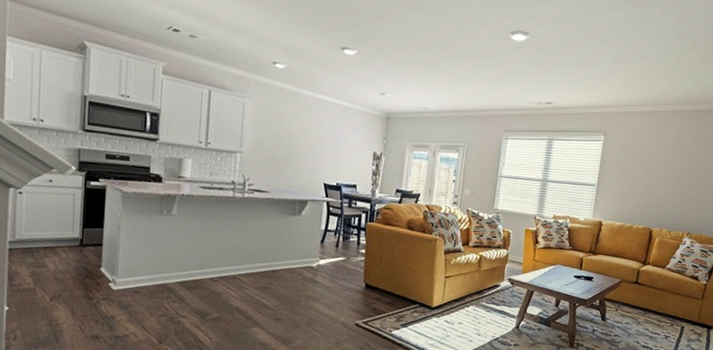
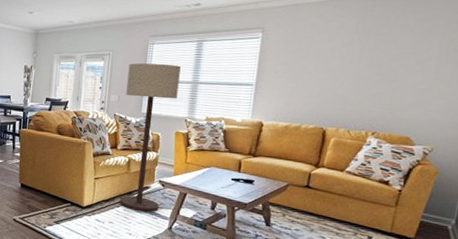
floor lamp: none [469,157,532,311] -> present [119,63,181,212]

